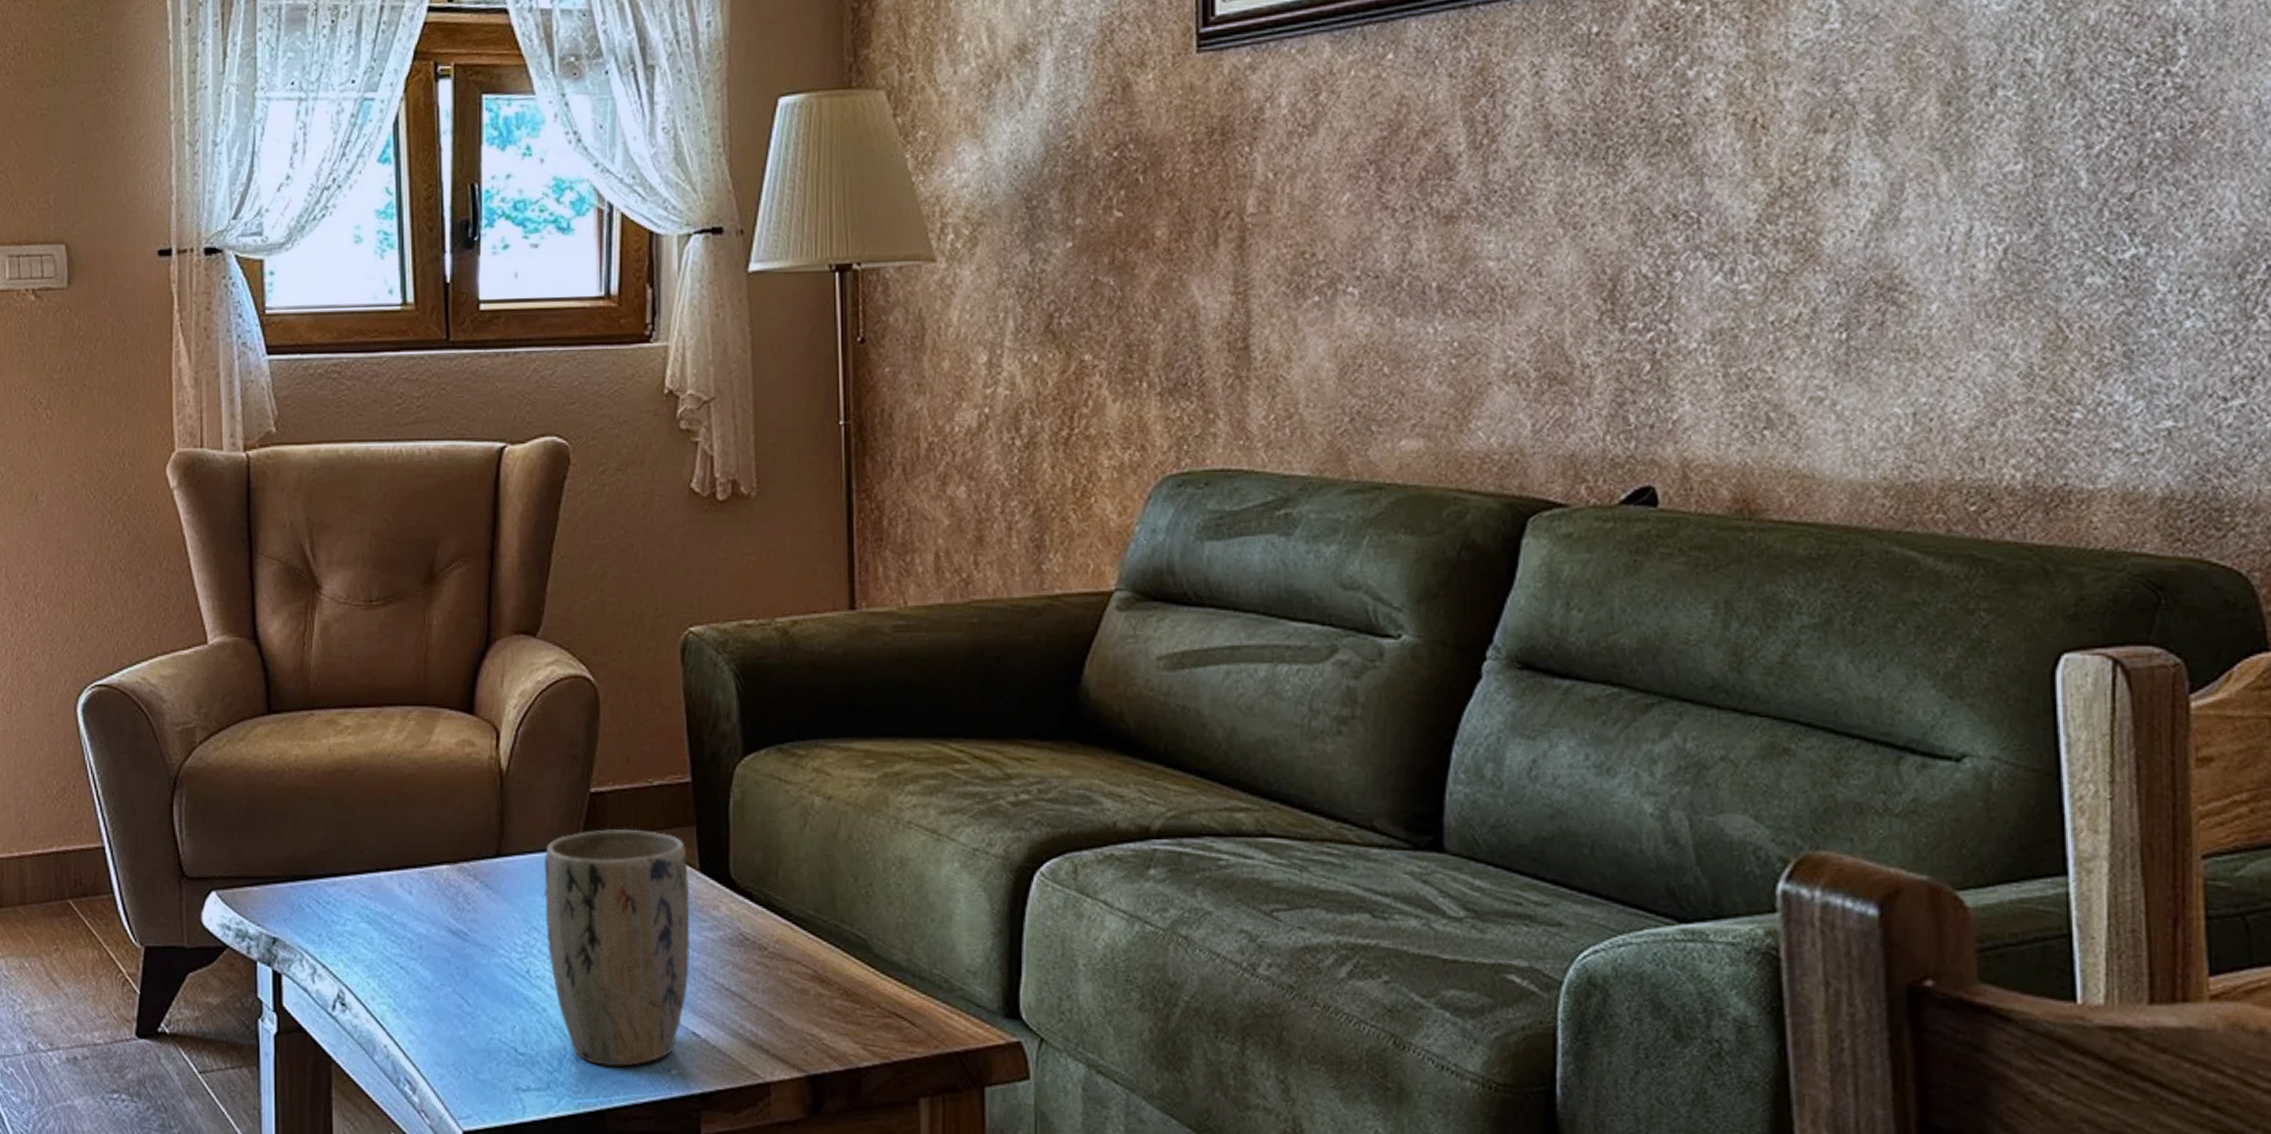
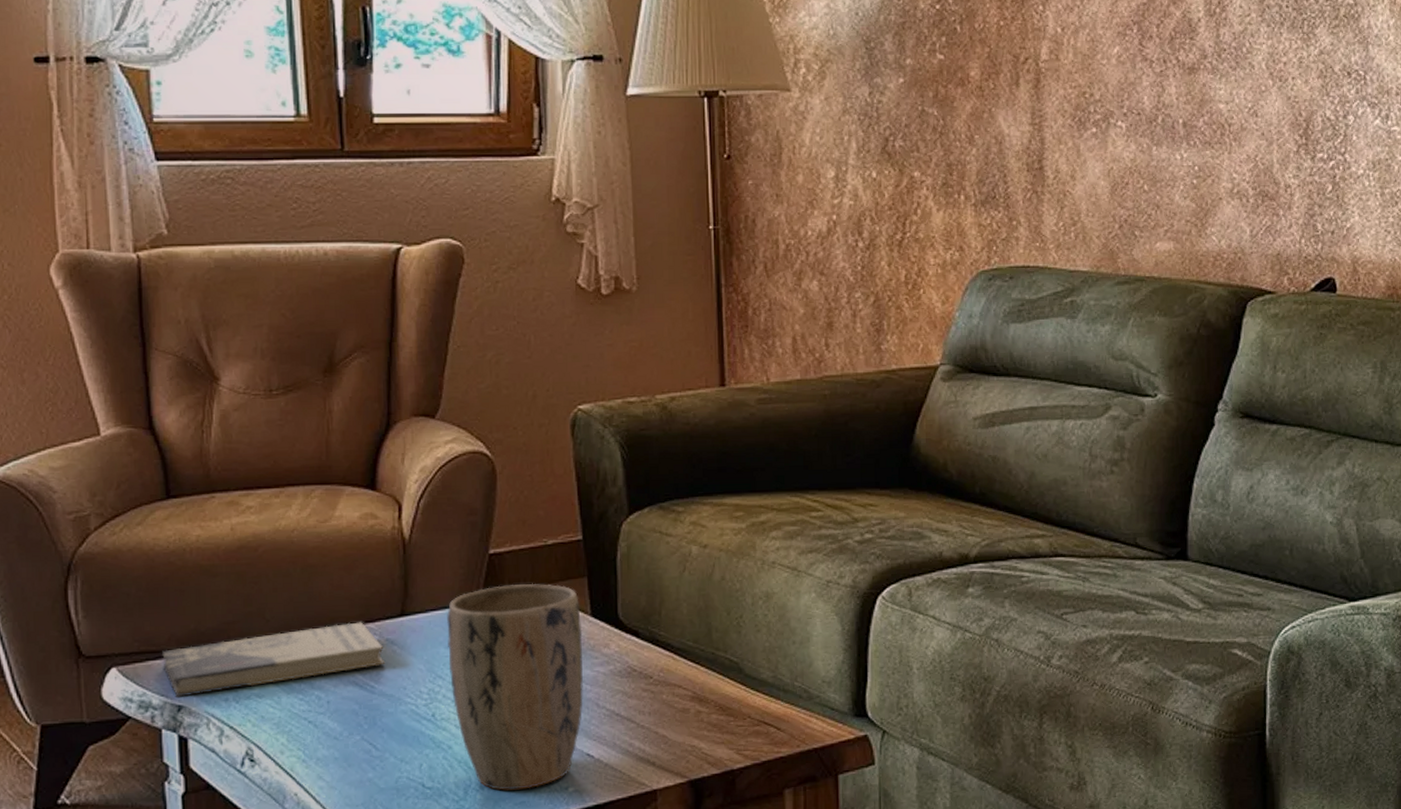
book: none [259,860,480,929] -> present [162,622,386,697]

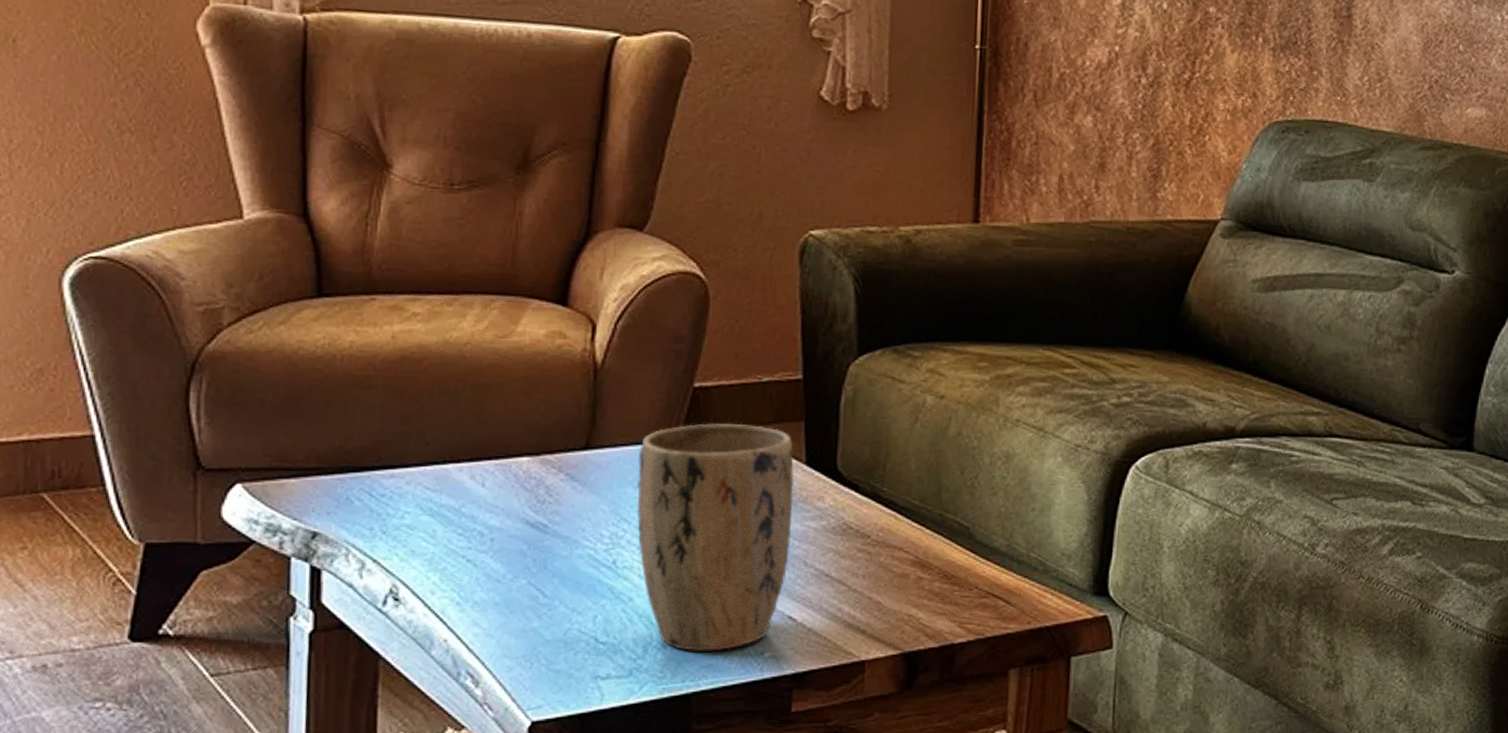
book: present [162,622,386,697] -> none [298,452,563,523]

